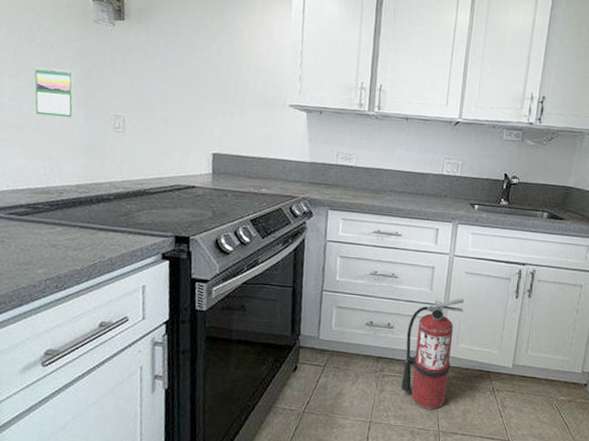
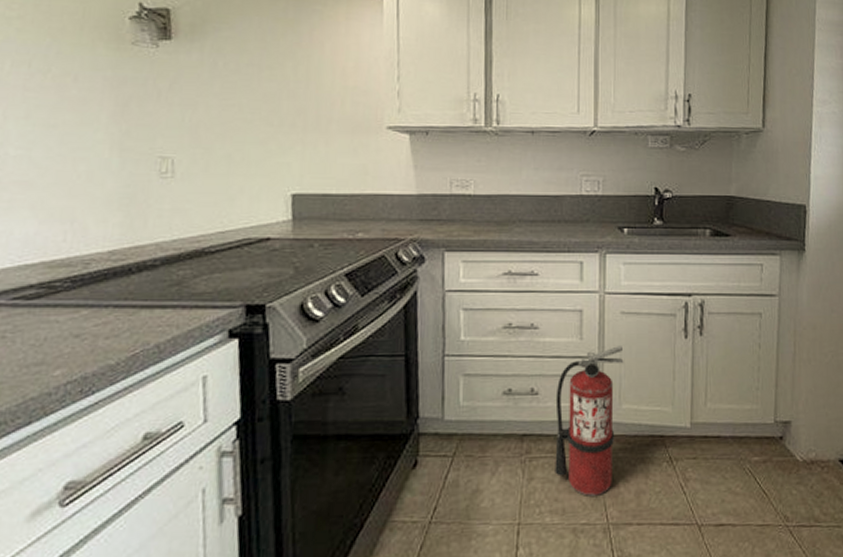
calendar: present [34,67,74,118] -> none [50,104,105,166]

